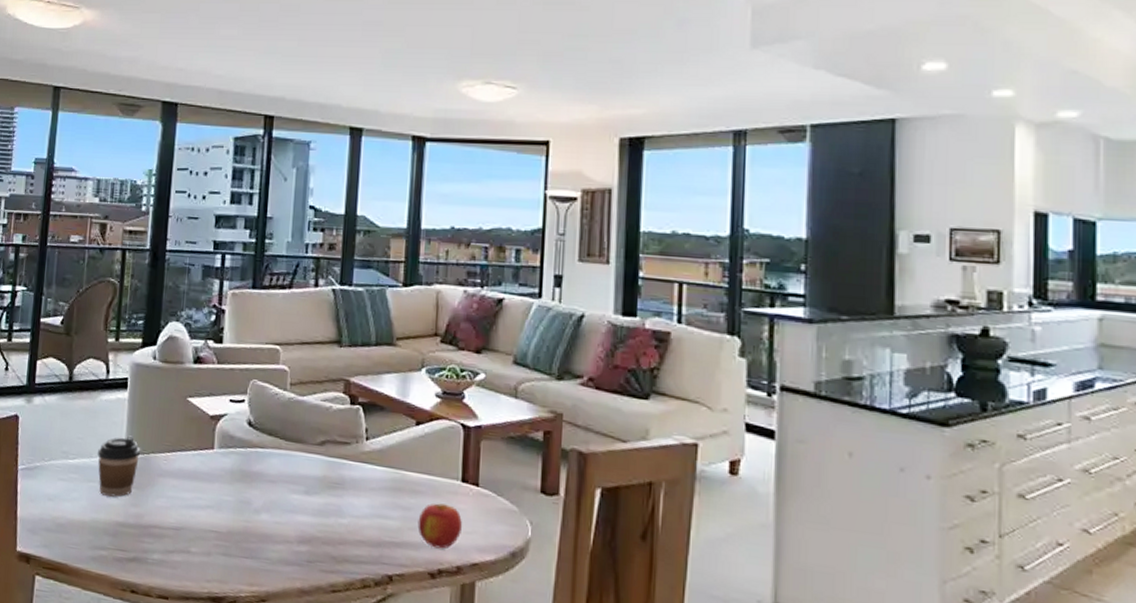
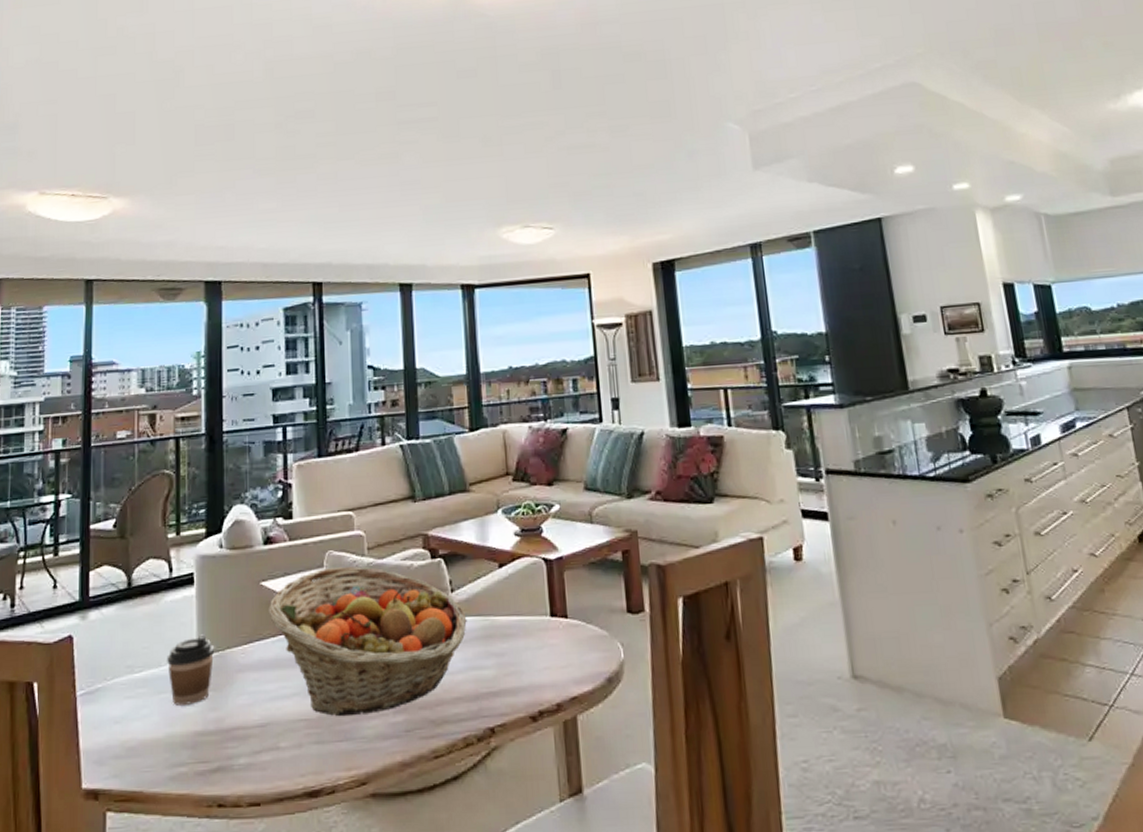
fruit basket: none [192,395,378,539] -> present [268,566,467,717]
apple: present [417,503,463,549] -> none [512,642,558,690]

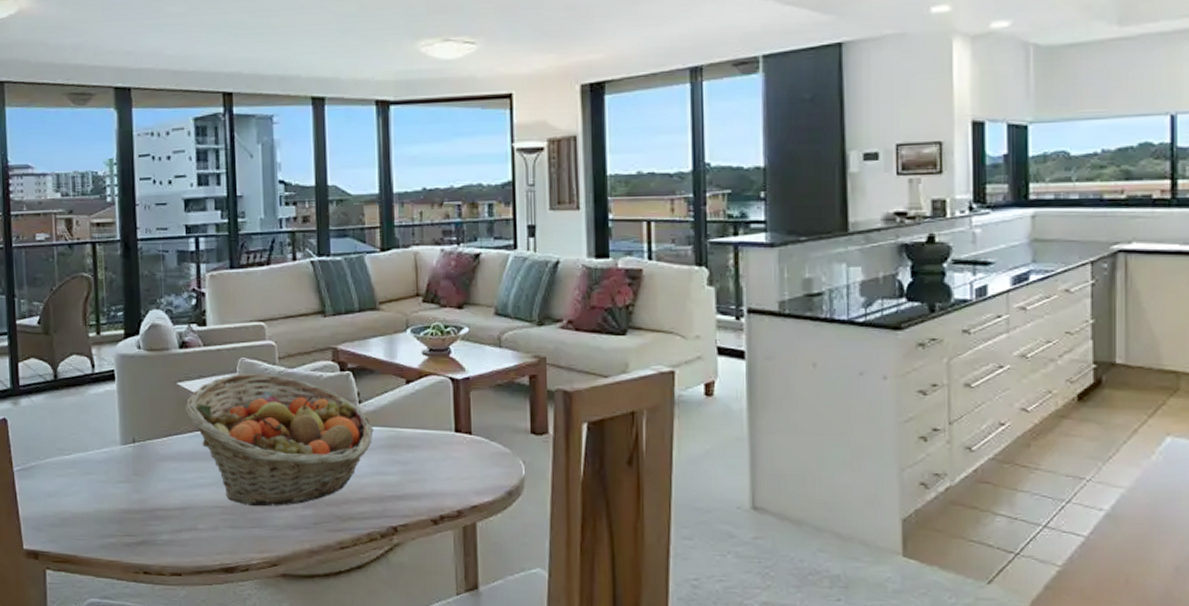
coffee cup: present [167,634,215,706] -> none [93,425,137,486]

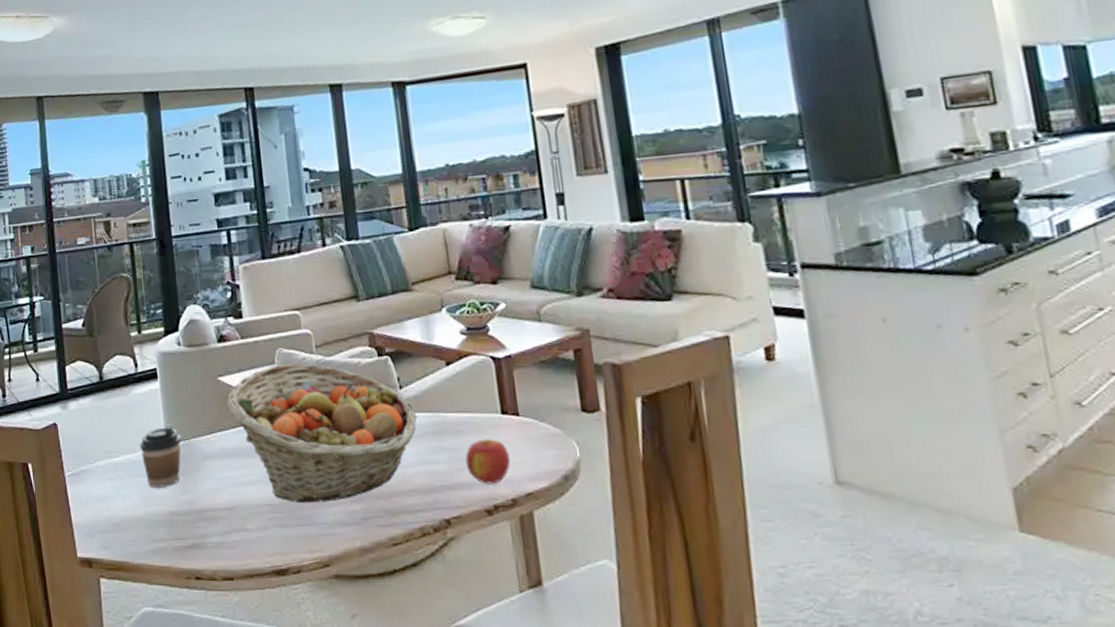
coffee cup: none [93,425,137,486] -> present [140,424,182,488]
apple: none [416,454,460,496] -> present [465,439,511,484]

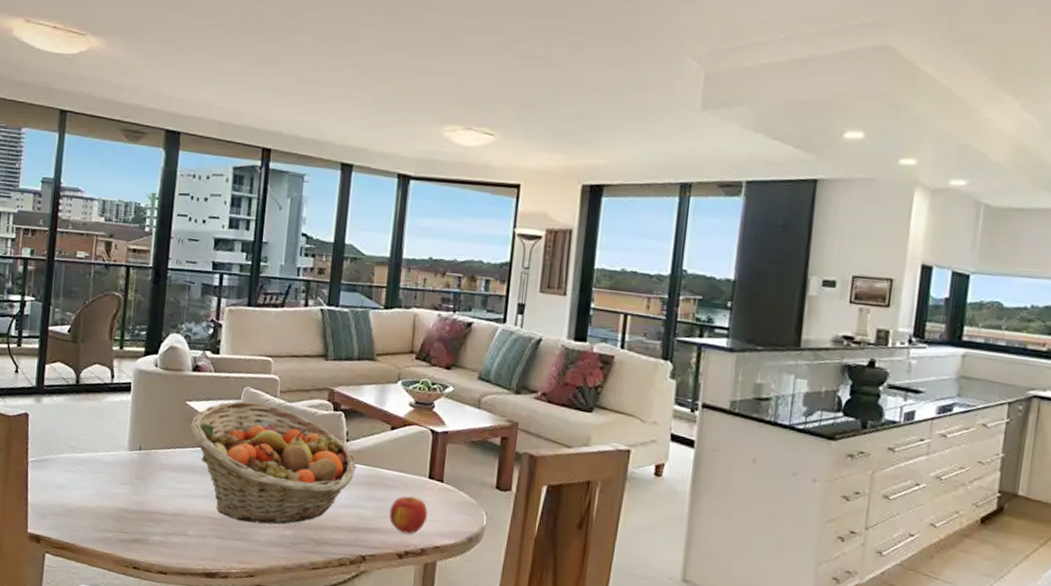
coffee cup: present [140,424,182,488] -> none [103,433,143,487]

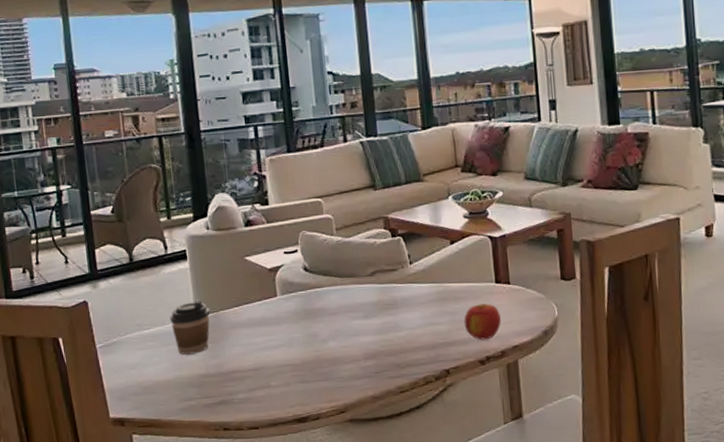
coffee cup: none [103,433,143,487] -> present [170,299,210,355]
fruit basket: present [190,400,357,525] -> none [253,244,424,362]

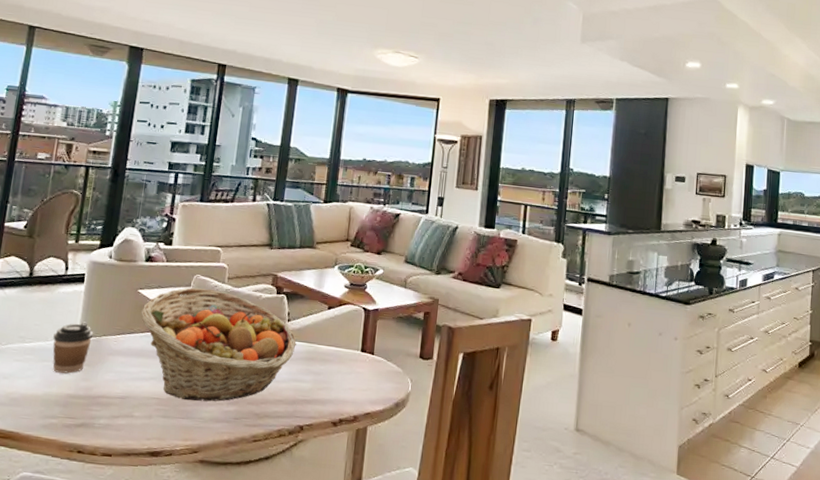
fruit basket: none [253,244,424,362] -> present [141,287,297,402]
apple: present [464,303,502,340] -> none [325,368,360,403]

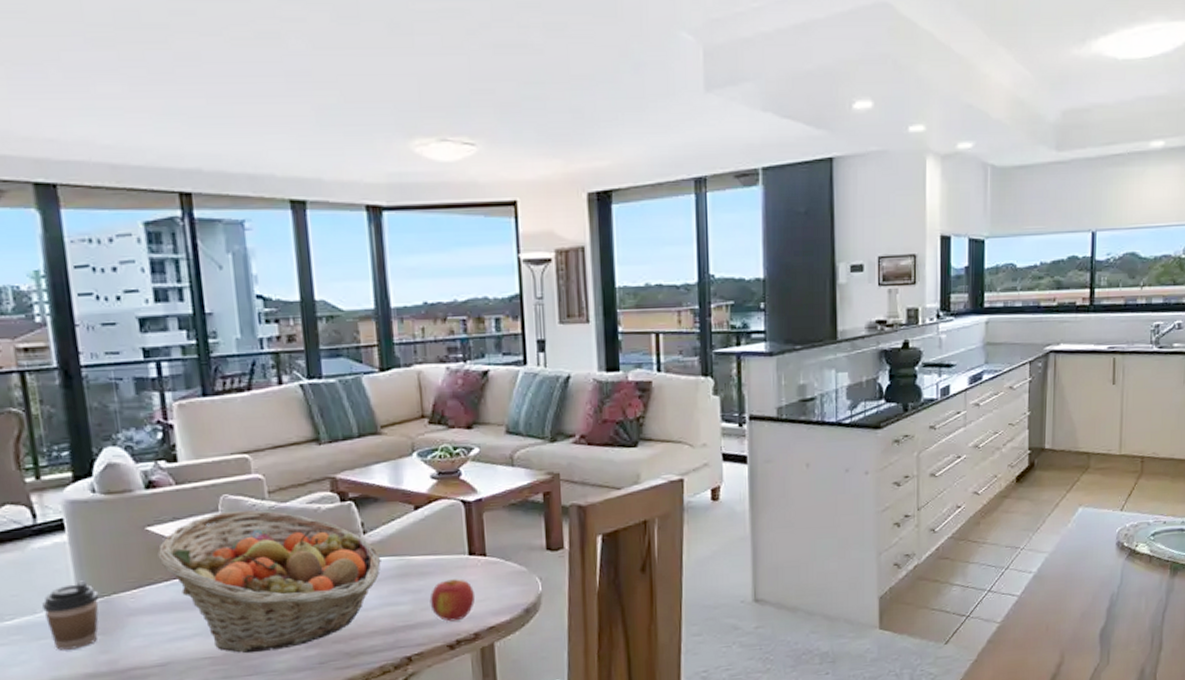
apple: none [325,368,360,403] -> present [429,579,476,622]

